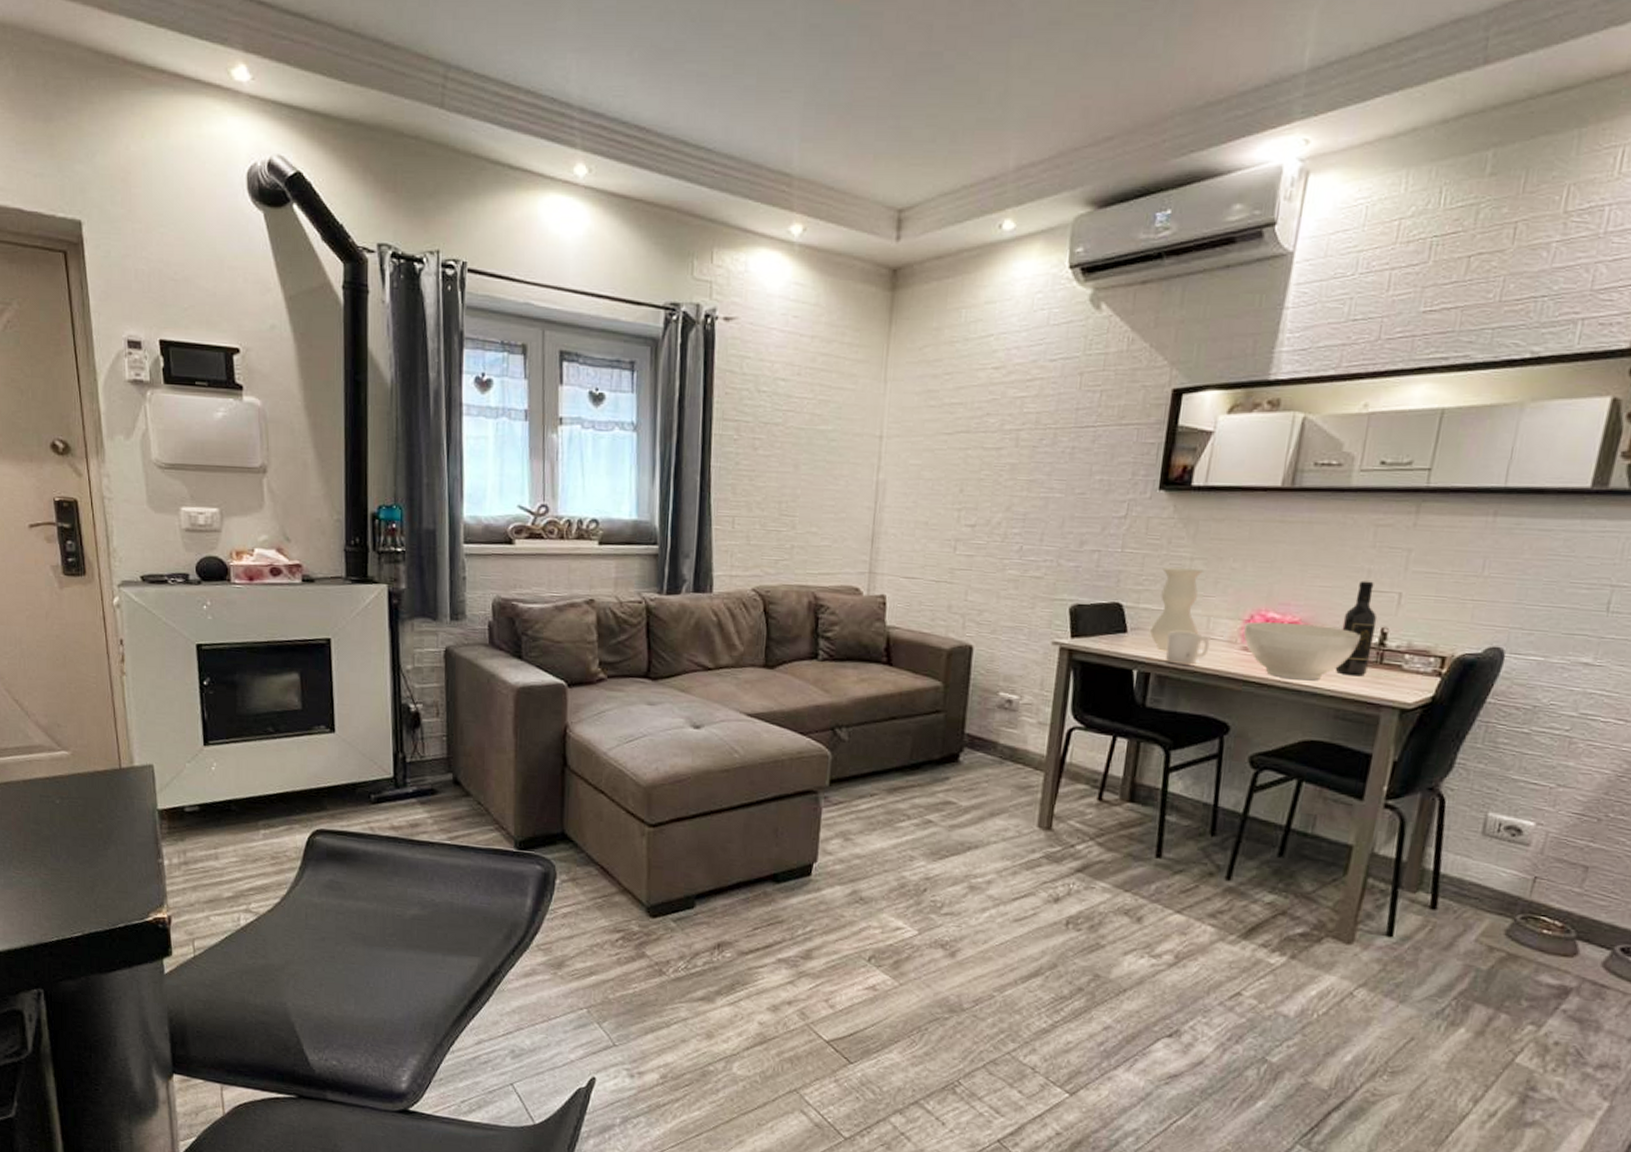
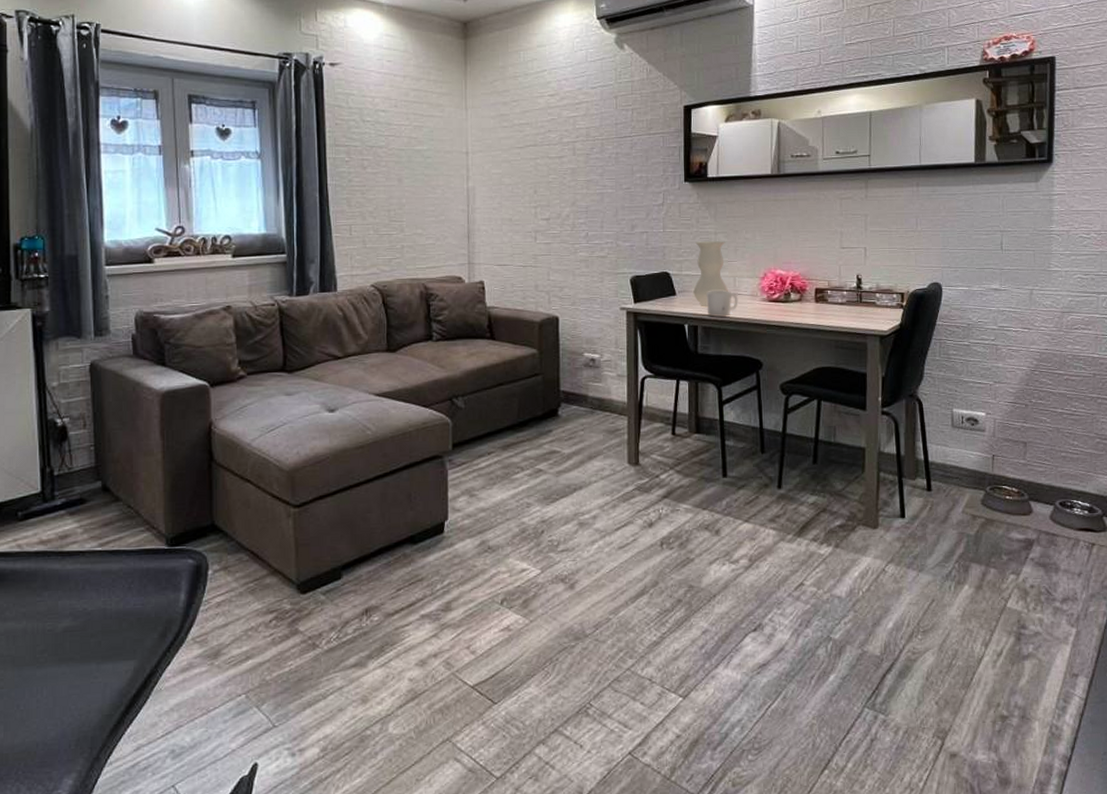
bowl: present [1243,621,1361,681] -> none [760,277,844,321]
wine bottle: present [1335,581,1378,677] -> none [829,240,853,314]

